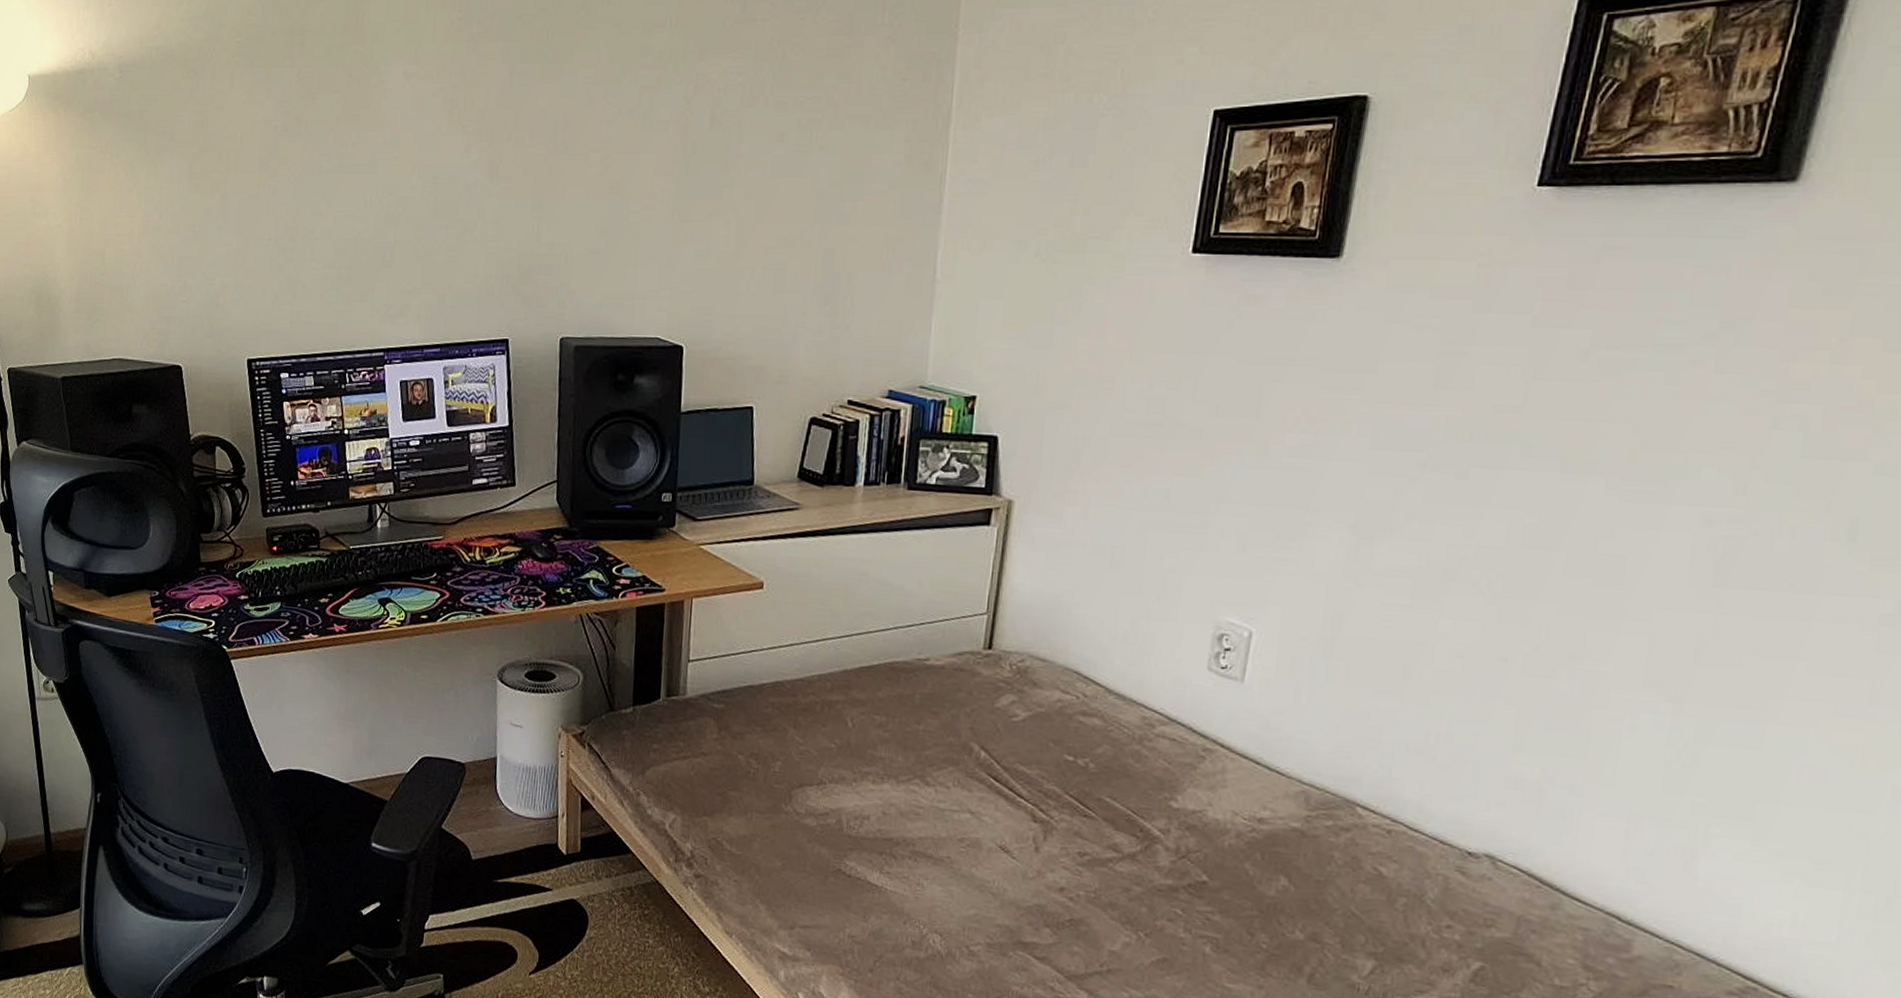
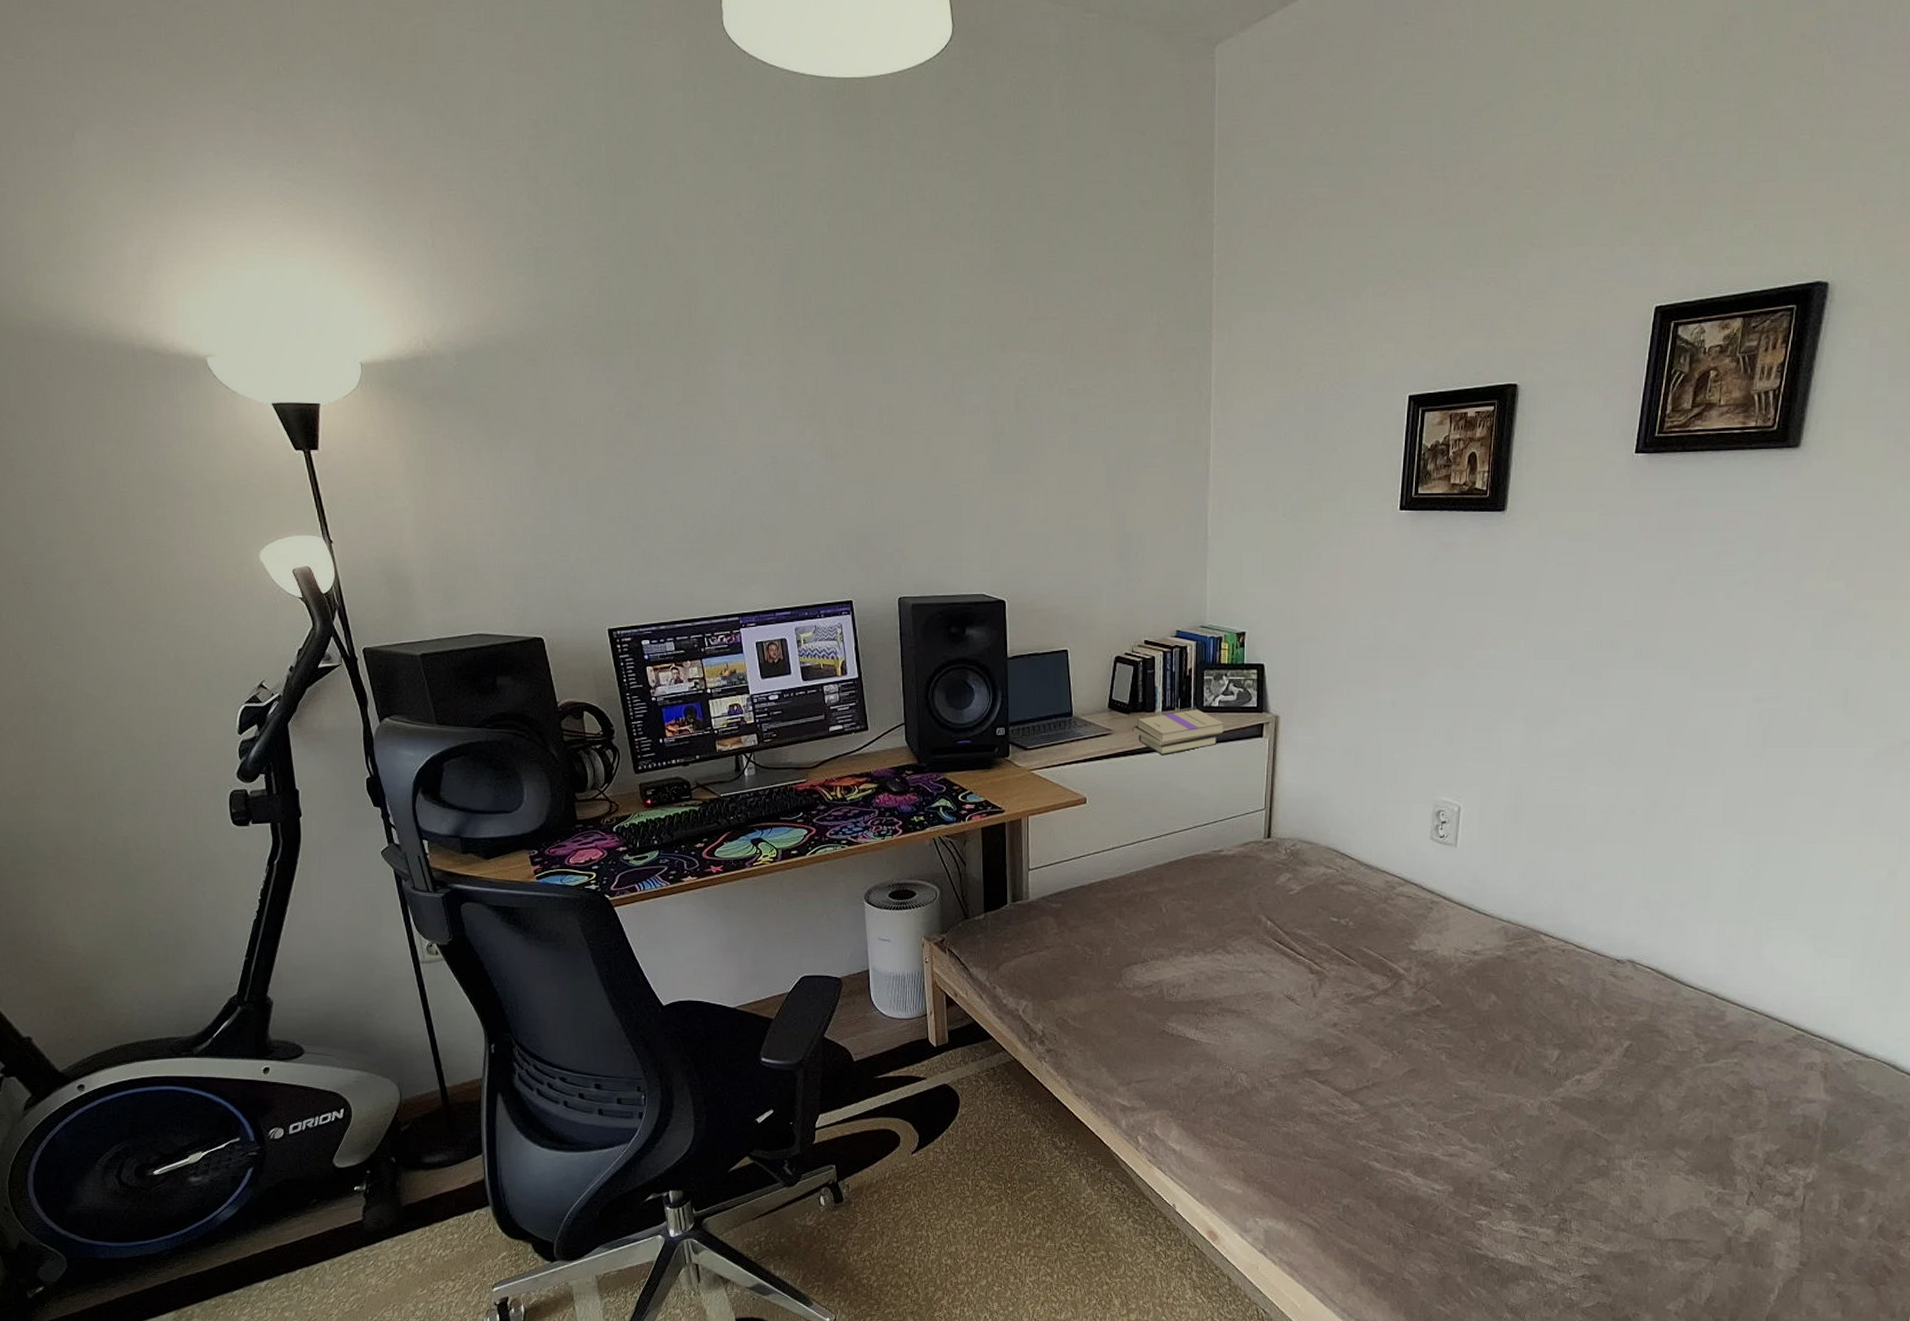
books: none [826,485,941,539] -> present [1133,709,1224,756]

